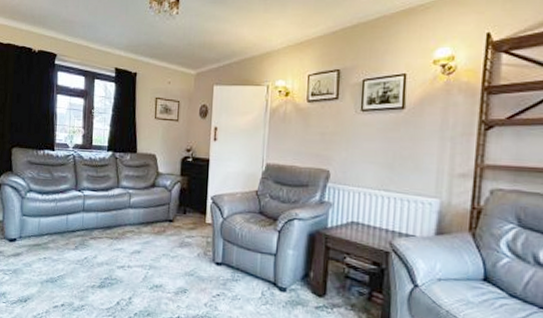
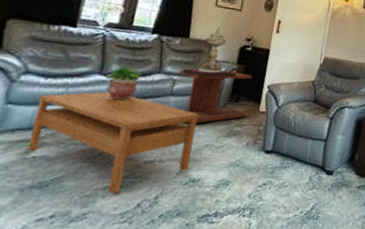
coffee table: none [40,205,154,292] -> present [27,91,199,193]
potted plant: none [79,180,106,213] -> present [104,64,143,100]
side table: none [134,183,196,234] -> present [180,70,253,124]
decorative urn: none [135,138,181,190] -> present [182,25,237,77]

